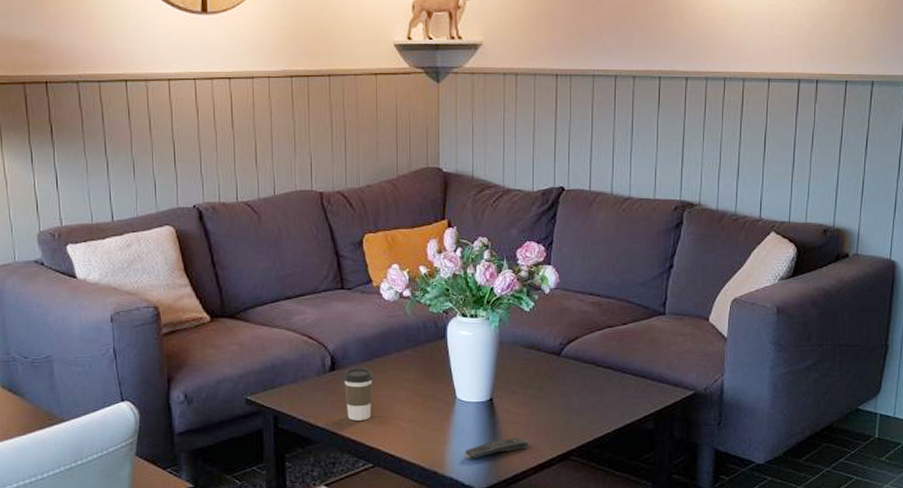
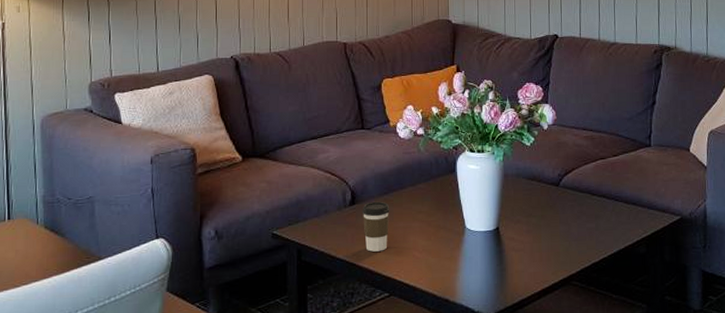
remote control: present [463,437,529,460] -> none [473,264,533,287]

